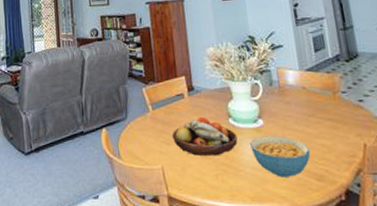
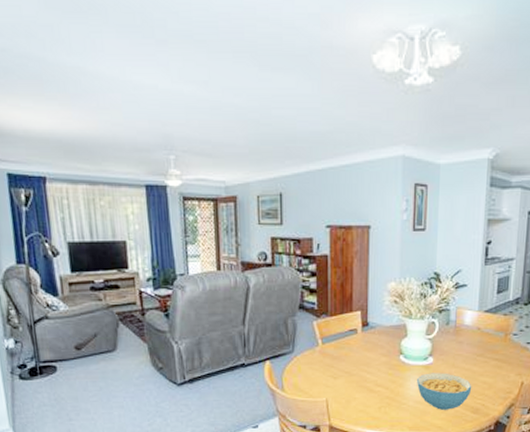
fruit bowl: present [171,116,238,156] -> none [339,352,405,391]

